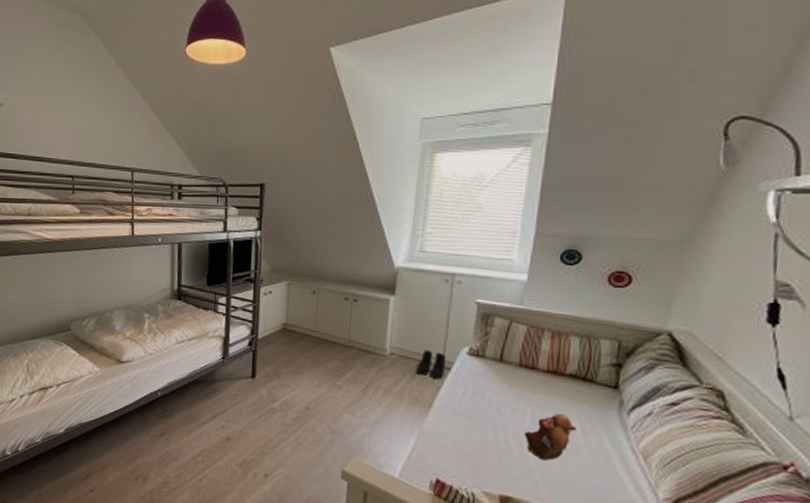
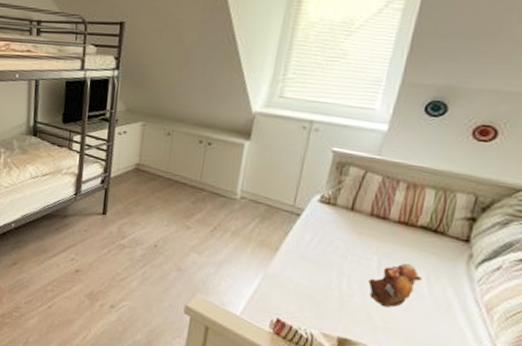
boots: present [416,350,447,379] -> none [265,195,297,224]

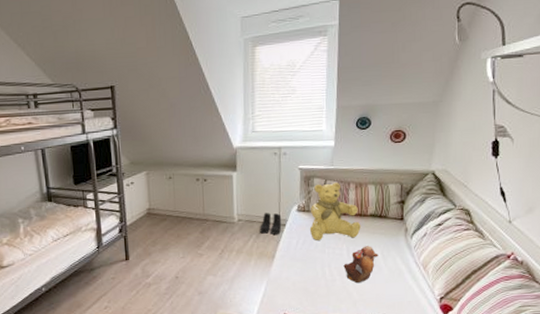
boots: none [265,195,297,224] -> present [260,213,282,235]
teddy bear: none [331,174,405,251] -> present [309,183,361,240]

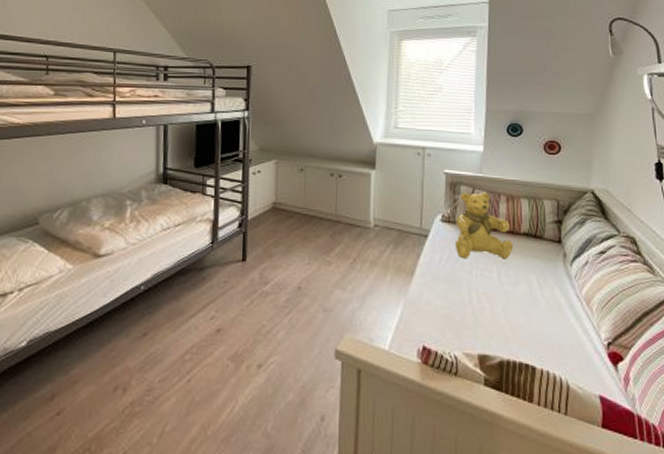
boots: present [260,213,282,235] -> none [398,220,424,246]
plush toy: present [343,246,379,283] -> none [493,270,534,315]

